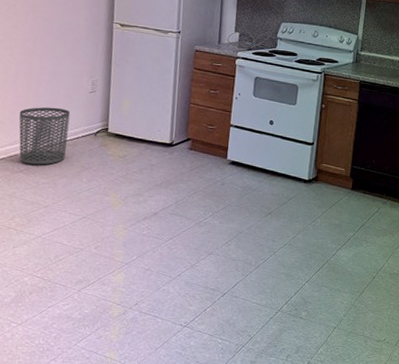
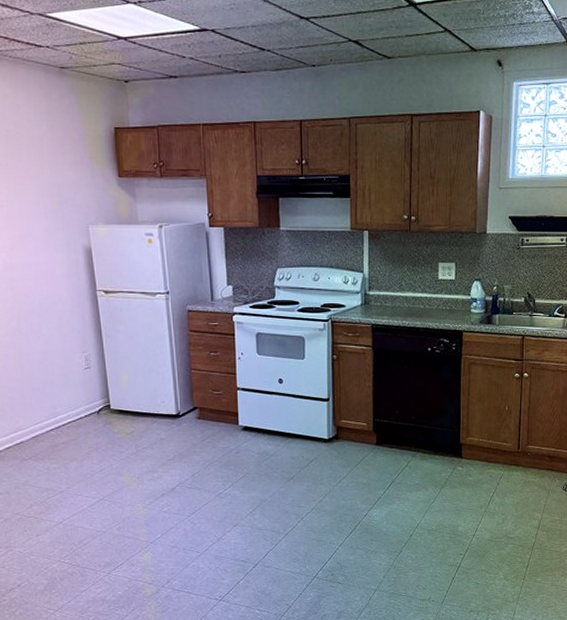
waste bin: present [19,107,71,165] -> none [17,388,71,450]

